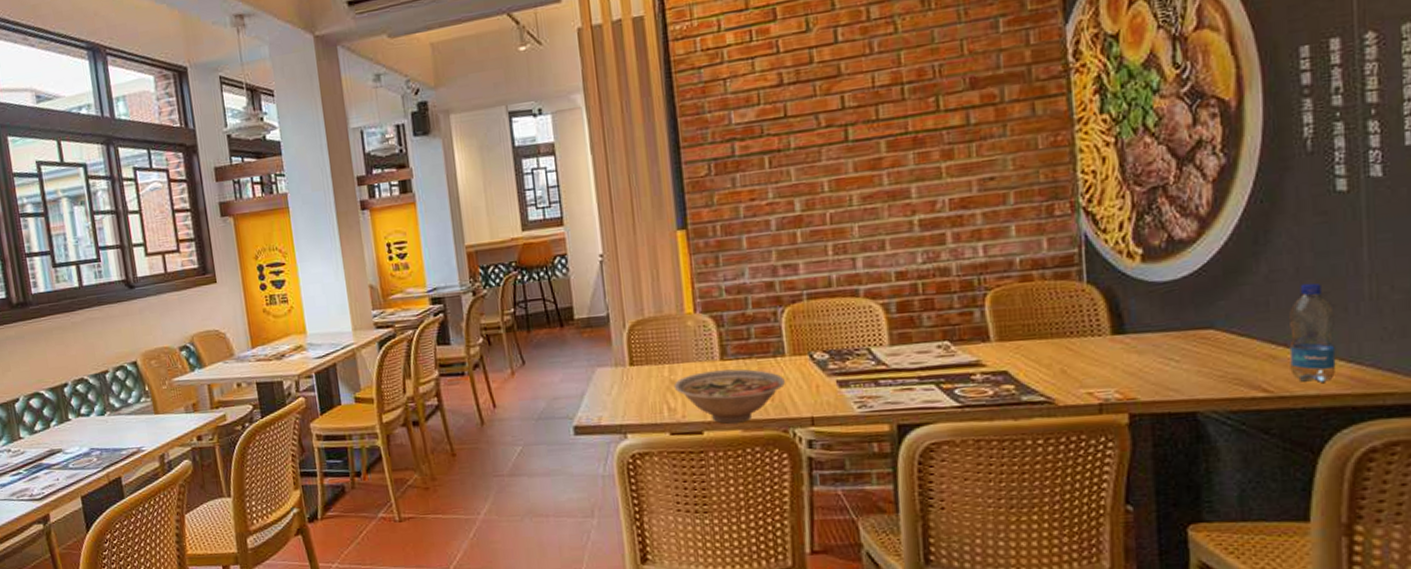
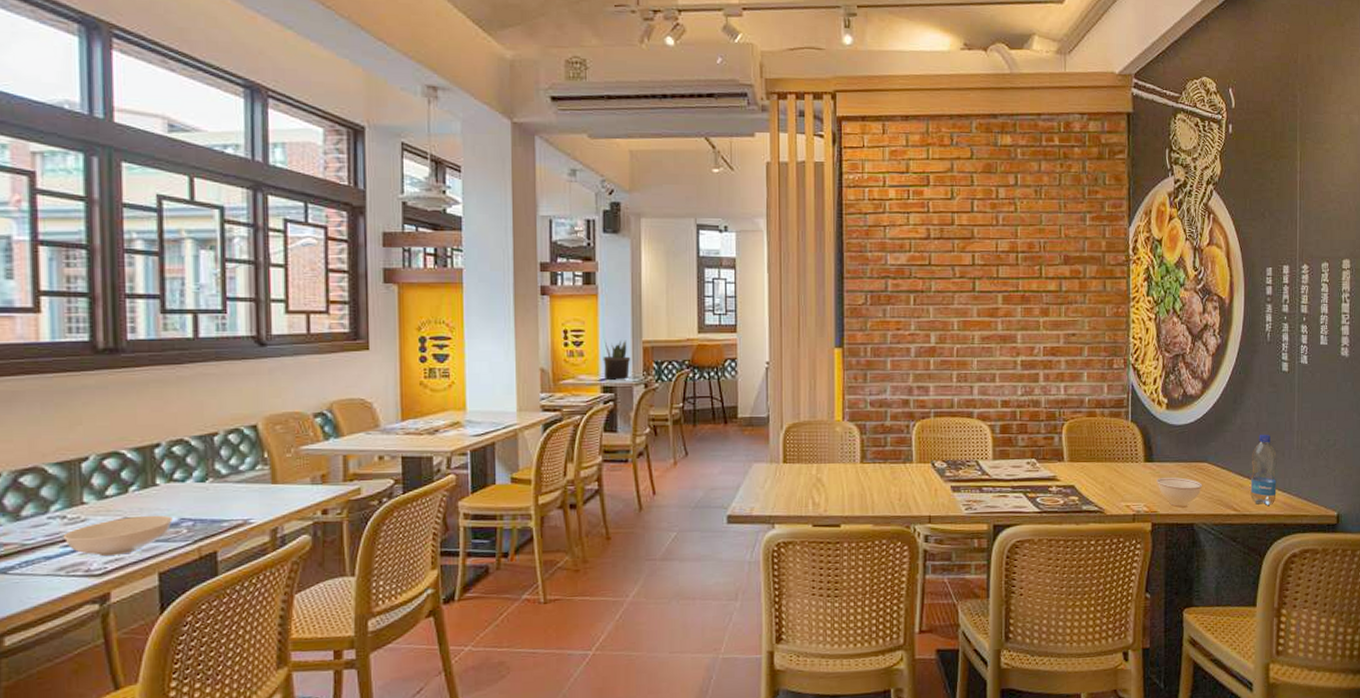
bowl: none [10,446,85,484] -> present [63,515,173,557]
planter: none [427,247,456,291] -> present [603,340,631,380]
soup bowl: present [673,369,785,424] -> none [819,471,911,519]
bowl: none [1133,351,1209,392] -> present [1157,477,1203,508]

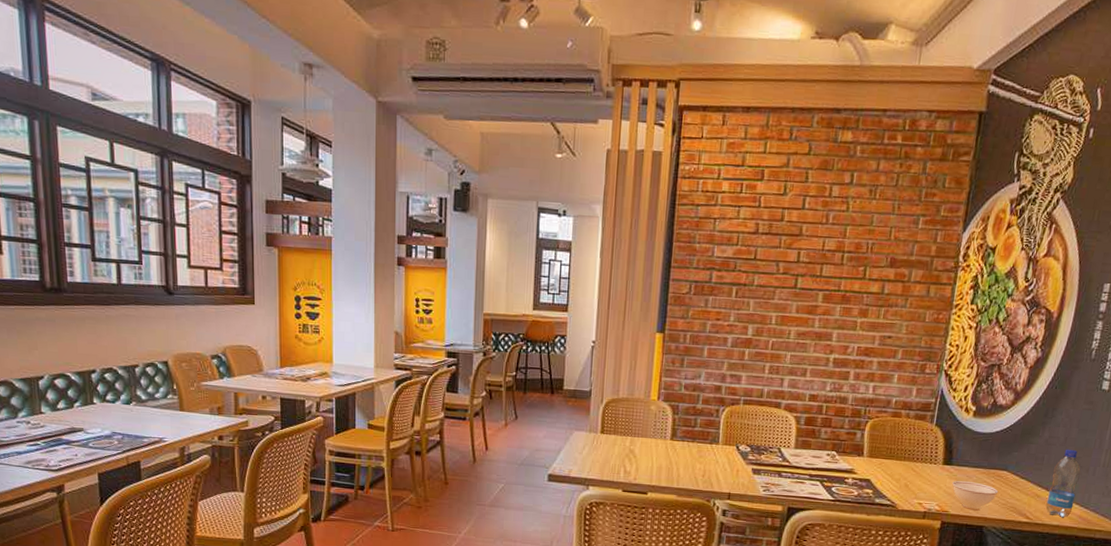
bowl: present [63,515,173,557] -> none [28,427,107,457]
planter: present [603,340,631,380] -> none [448,310,473,347]

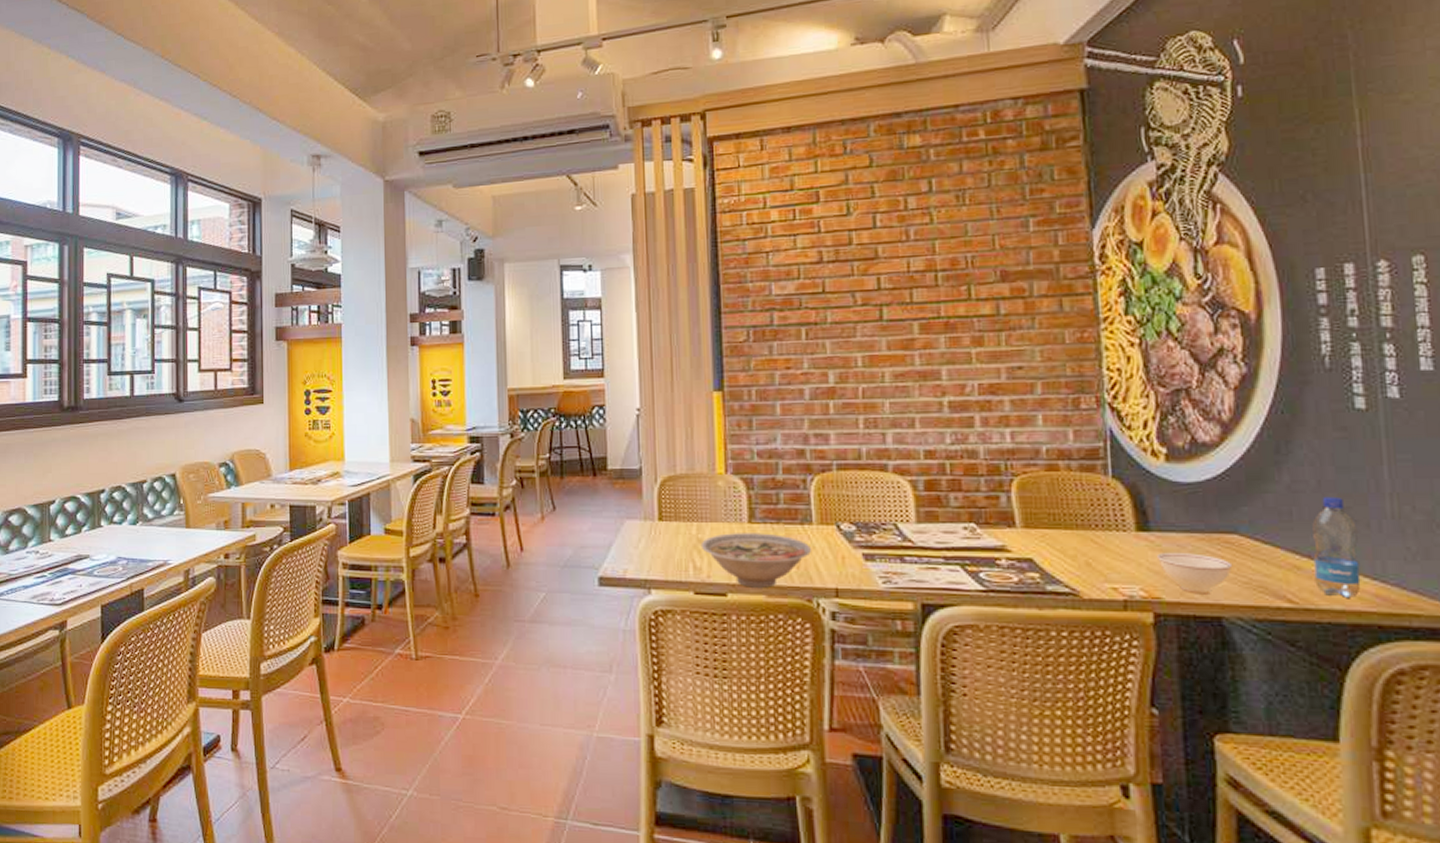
soup bowl: none [631,447,715,490] -> present [700,533,811,588]

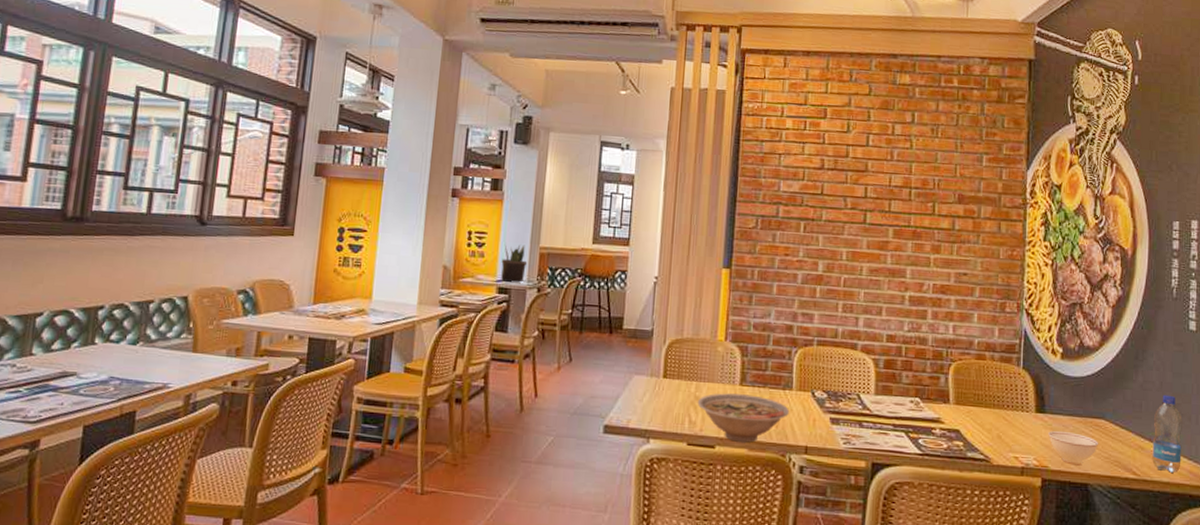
planter: none [469,388,497,430] -> present [501,243,528,283]

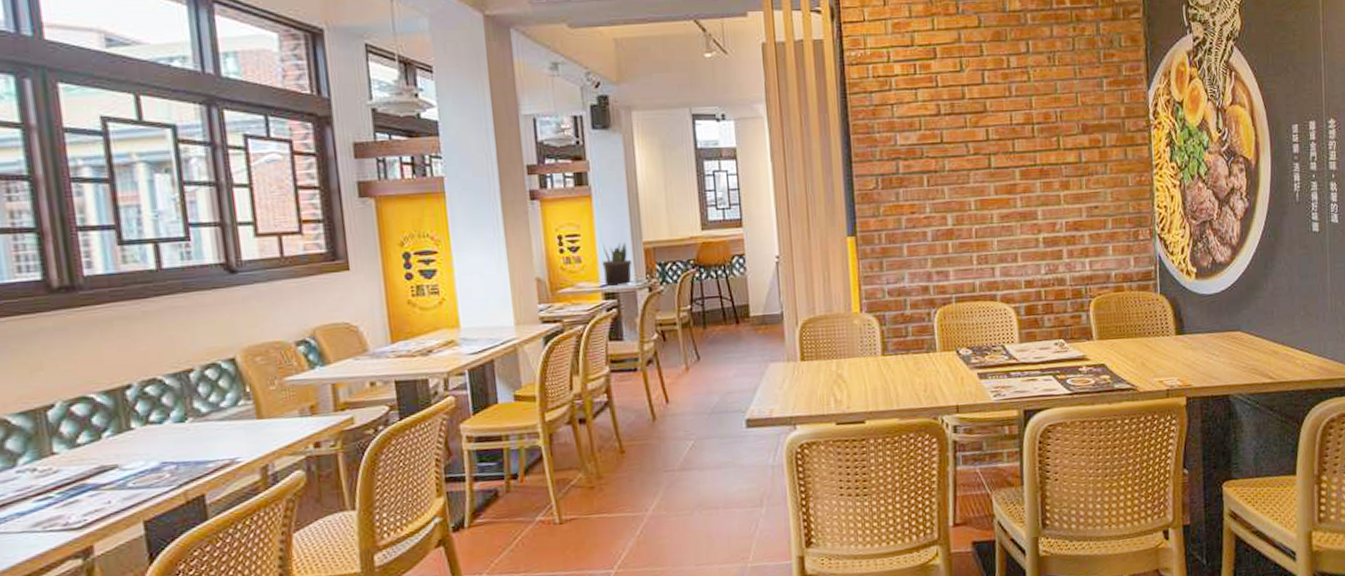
soup bowl: present [697,393,789,443] -> none [840,363,936,413]
bowl: present [1048,430,1099,466] -> none [1189,348,1237,380]
bottle: present [1152,395,1182,474] -> none [1285,298,1312,372]

